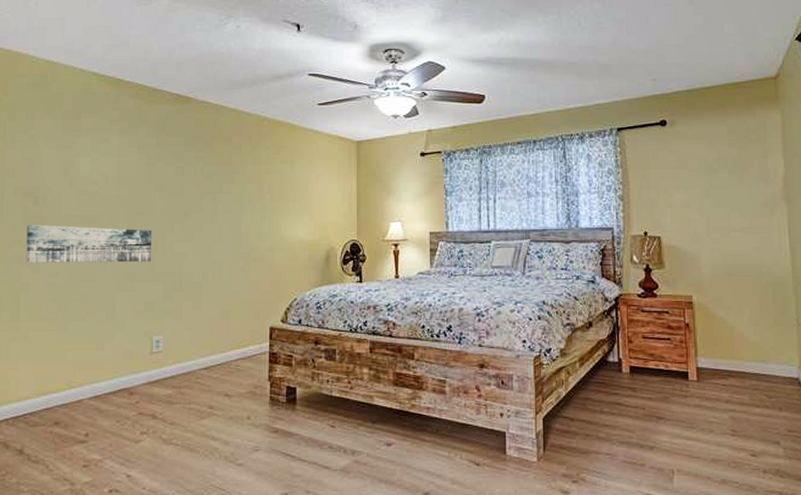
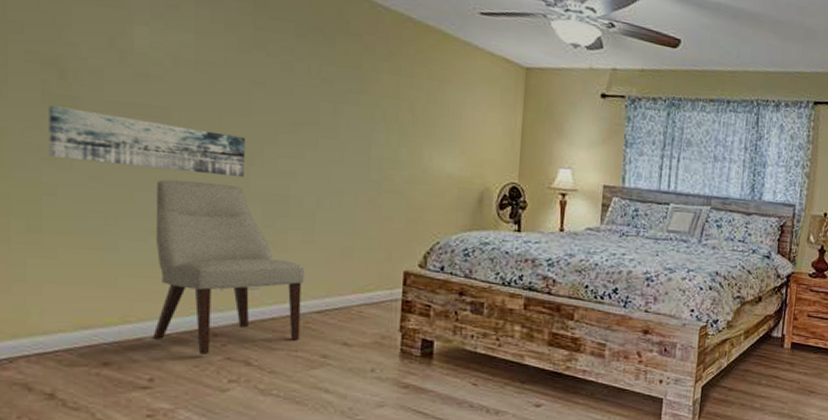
chair: none [88,270,195,411] -> present [152,179,305,355]

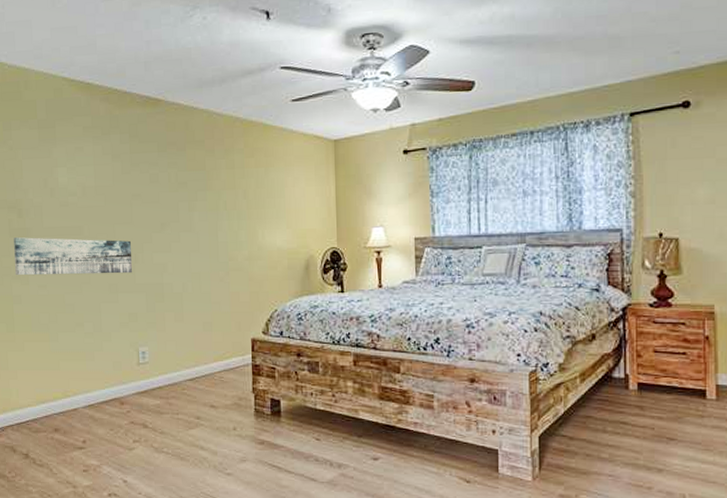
chair: present [152,179,305,355] -> none [78,281,179,420]

